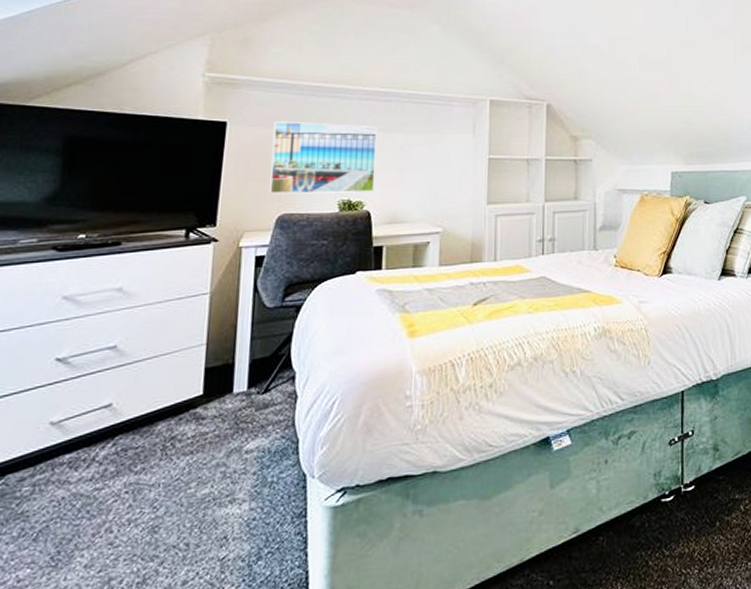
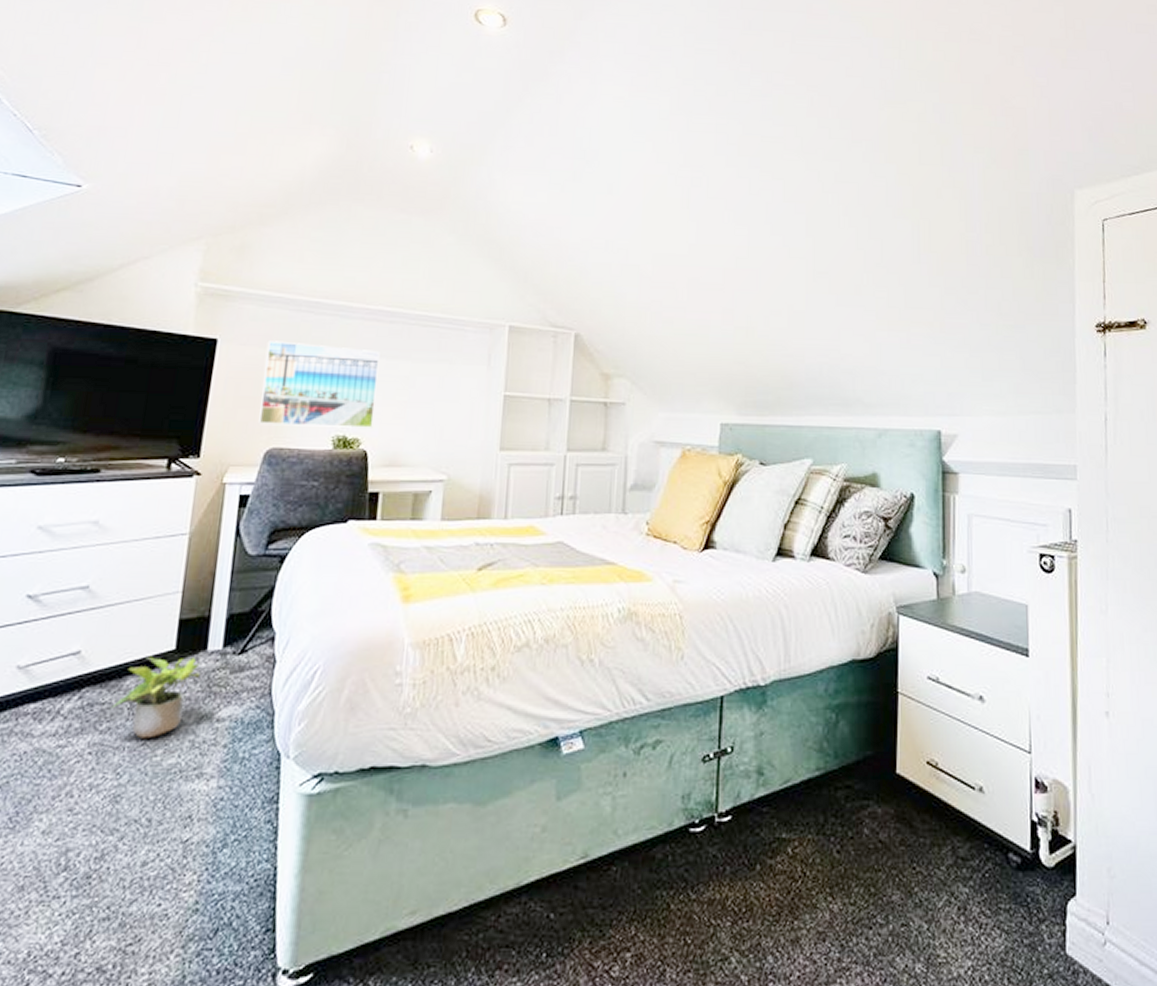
potted plant: none [145,400,228,475] -> present [111,656,201,739]

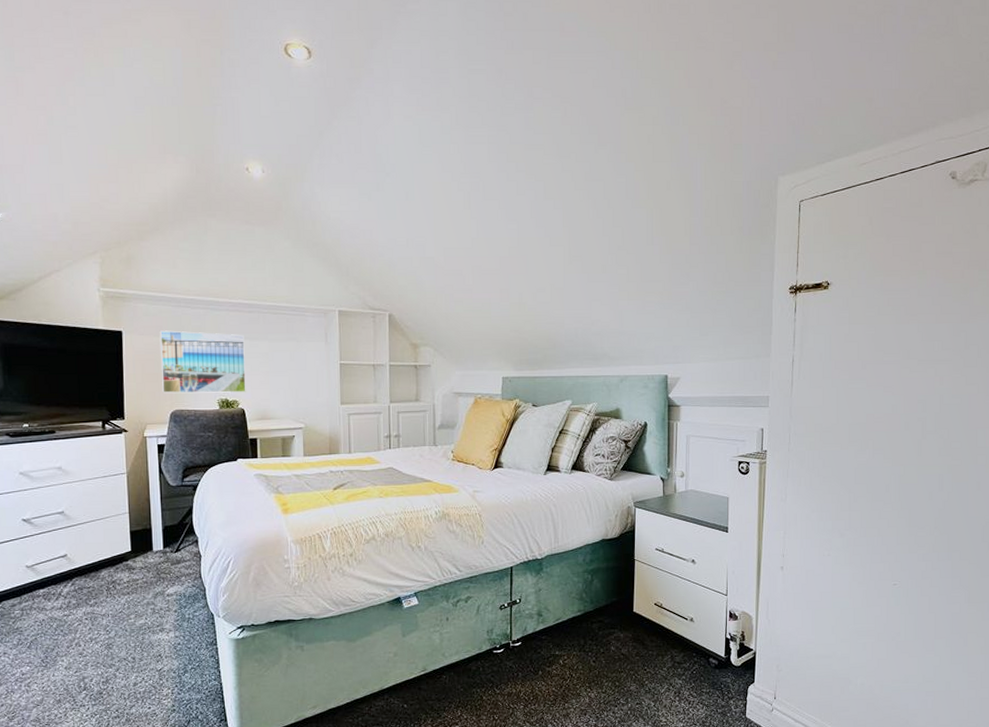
potted plant: present [111,656,201,739] -> none [95,556,151,609]

